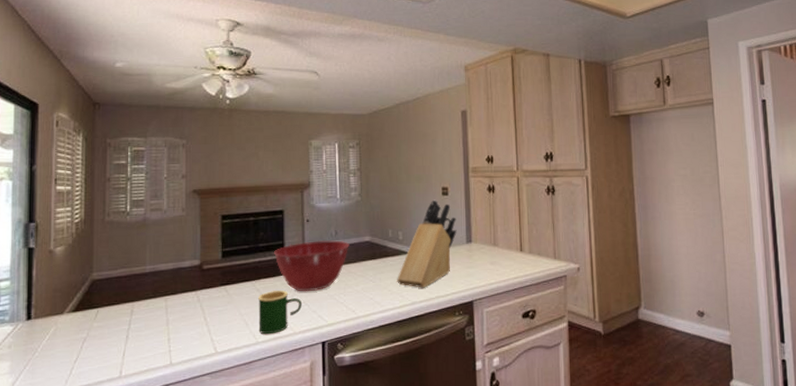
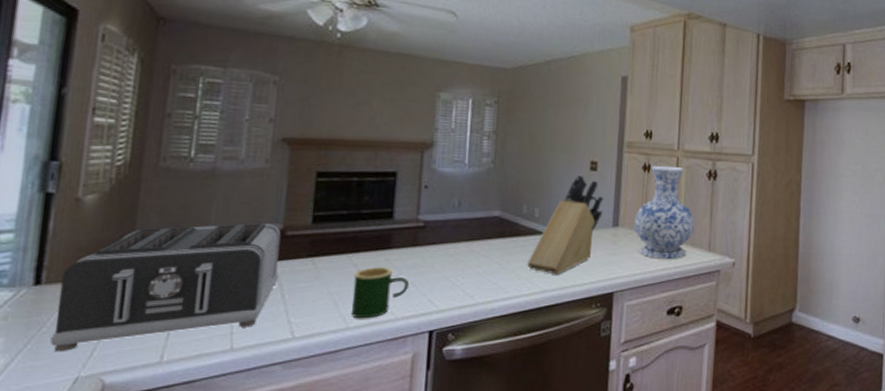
toaster: none [41,259,201,371] -> present [50,222,281,351]
mixing bowl: present [274,240,349,292] -> none [380,211,475,271]
vase: none [485,185,539,269] -> present [633,165,695,259]

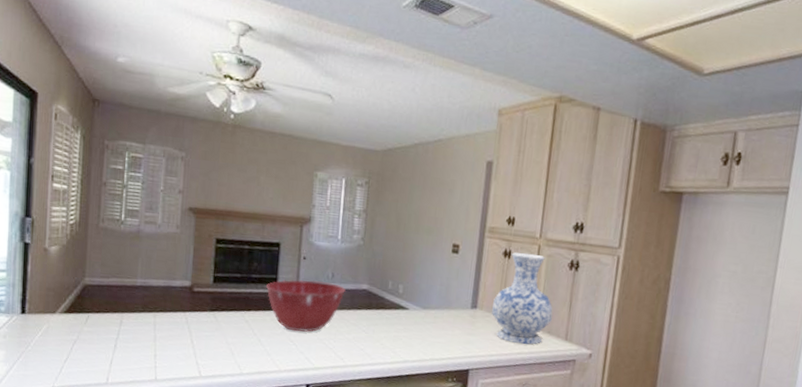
toaster: present [50,222,281,351] -> none [34,276,190,366]
mug: present [351,267,409,319] -> none [244,324,290,368]
mixing bowl: none [380,211,475,271] -> present [266,279,346,332]
knife block: present [527,174,604,275] -> none [391,256,464,348]

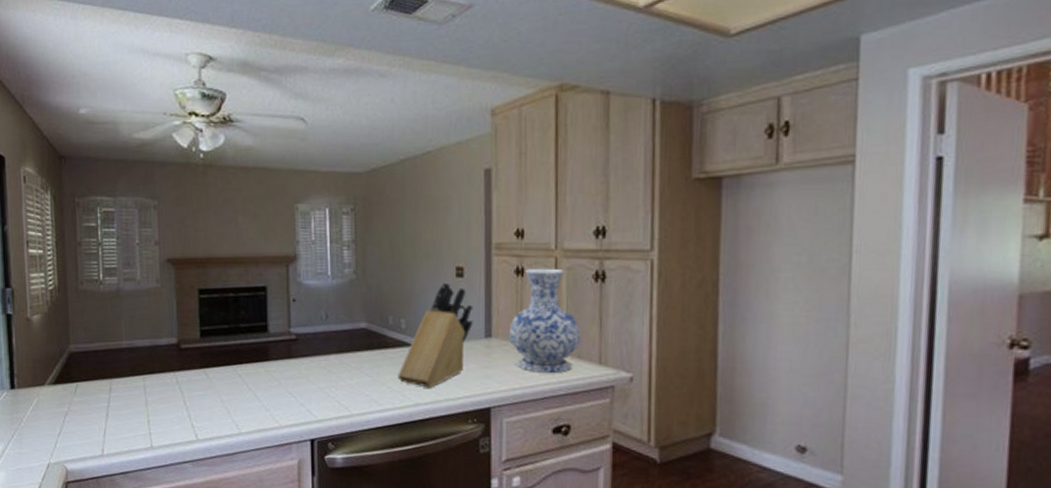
mixing bowl: present [266,279,346,332] -> none [257,324,342,382]
knife block: none [391,256,464,348] -> present [398,282,473,388]

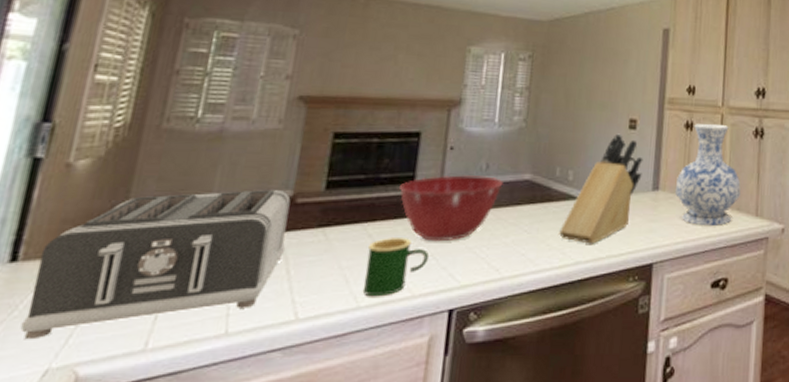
toaster: none [27,337,180,442] -> present [20,189,291,338]
mug: none [240,378,288,426] -> present [362,238,429,297]
mixing bowl: none [257,324,342,382] -> present [400,175,503,242]

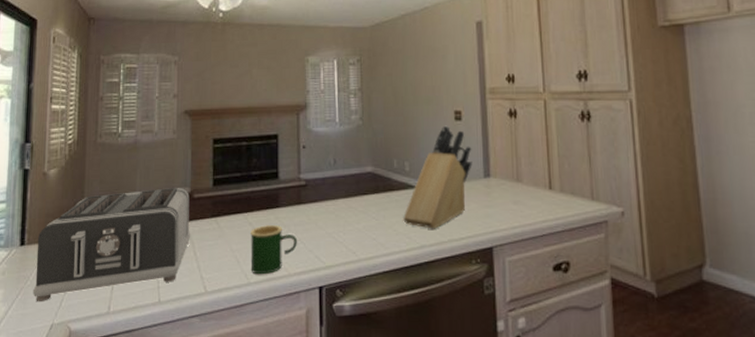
mixing bowl: present [400,175,503,242] -> none [268,170,350,228]
vase: present [674,123,741,225] -> none [506,109,573,210]

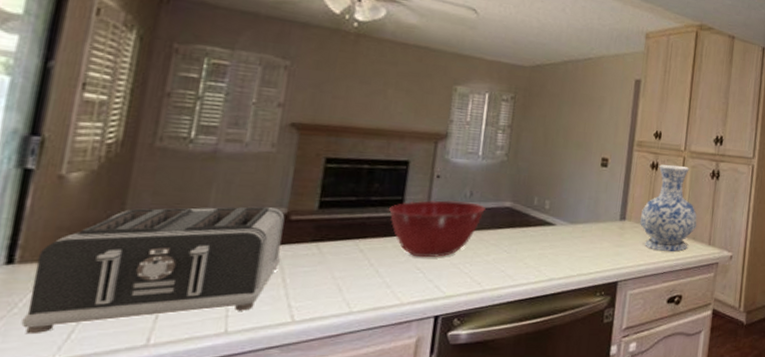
mug: present [250,225,297,275] -> none [354,253,416,304]
mixing bowl: none [268,170,350,228] -> present [389,200,486,258]
knife block: present [403,125,473,229] -> none [535,170,613,264]
vase: none [506,109,573,210] -> present [639,164,697,252]

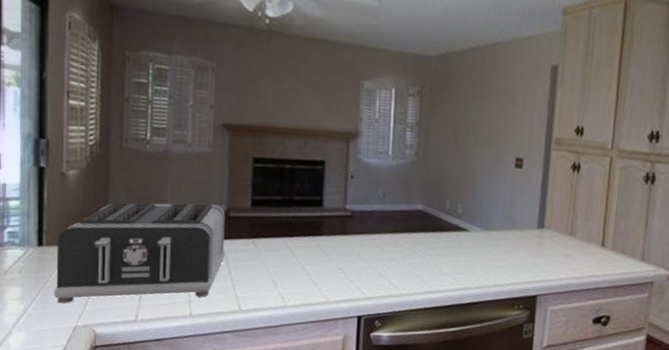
mixing bowl: present [389,200,486,258] -> none [311,201,399,259]
vase: present [639,164,697,252] -> none [559,165,628,267]

